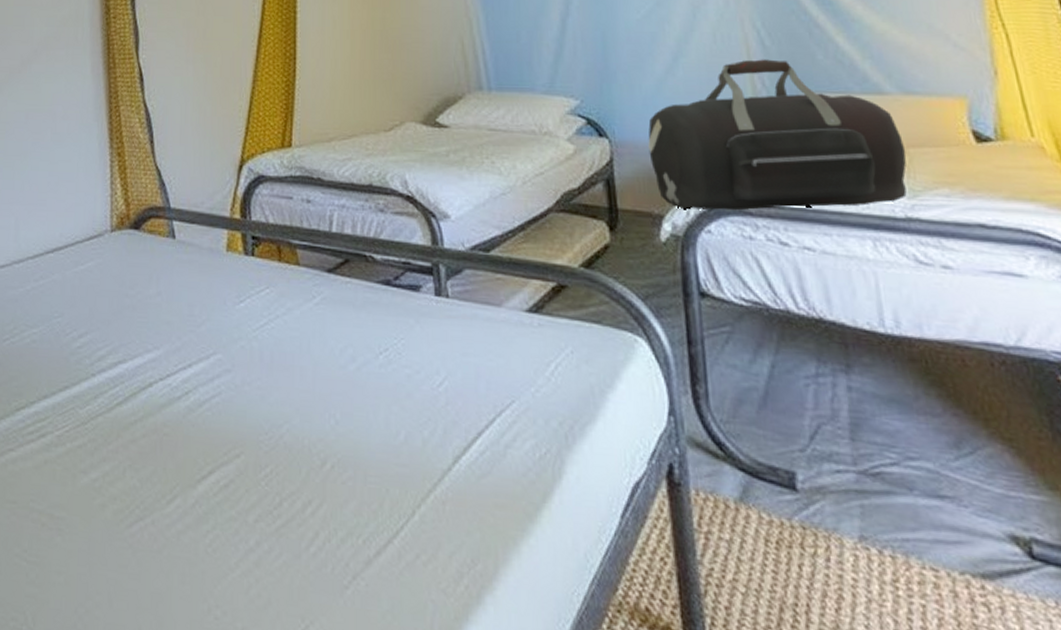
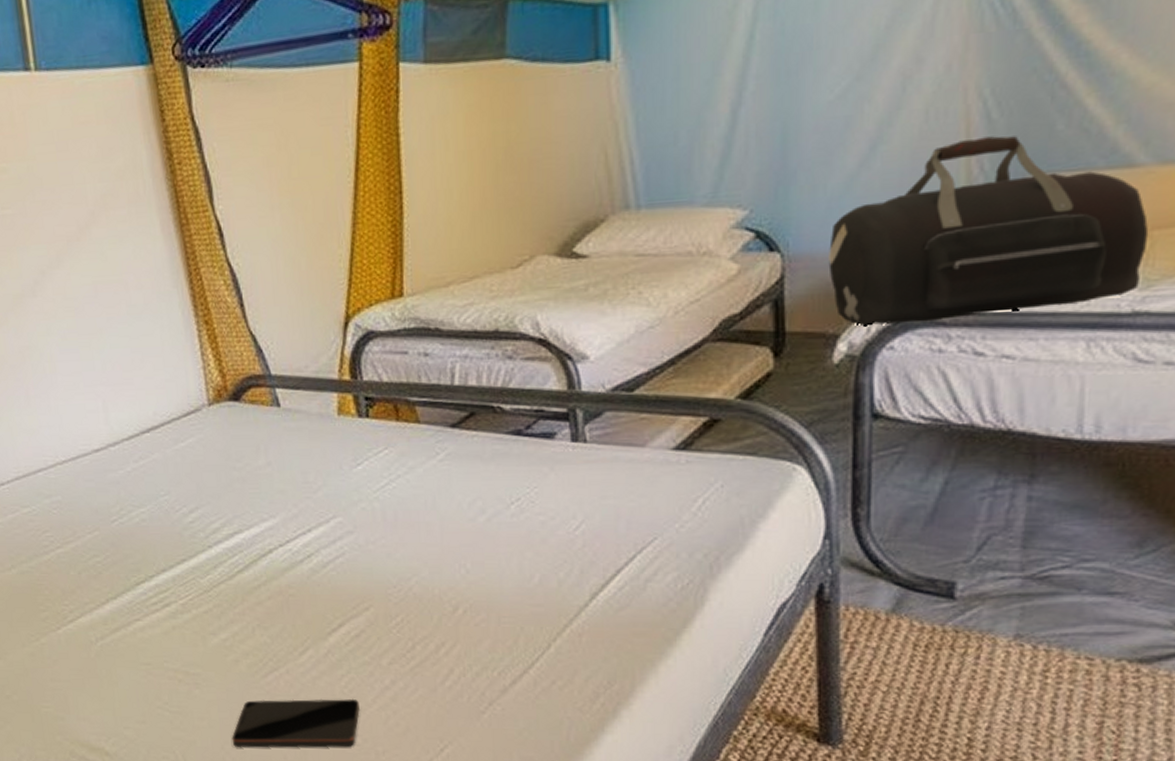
phone: none [87,554,222,620] -> present [232,698,360,748]

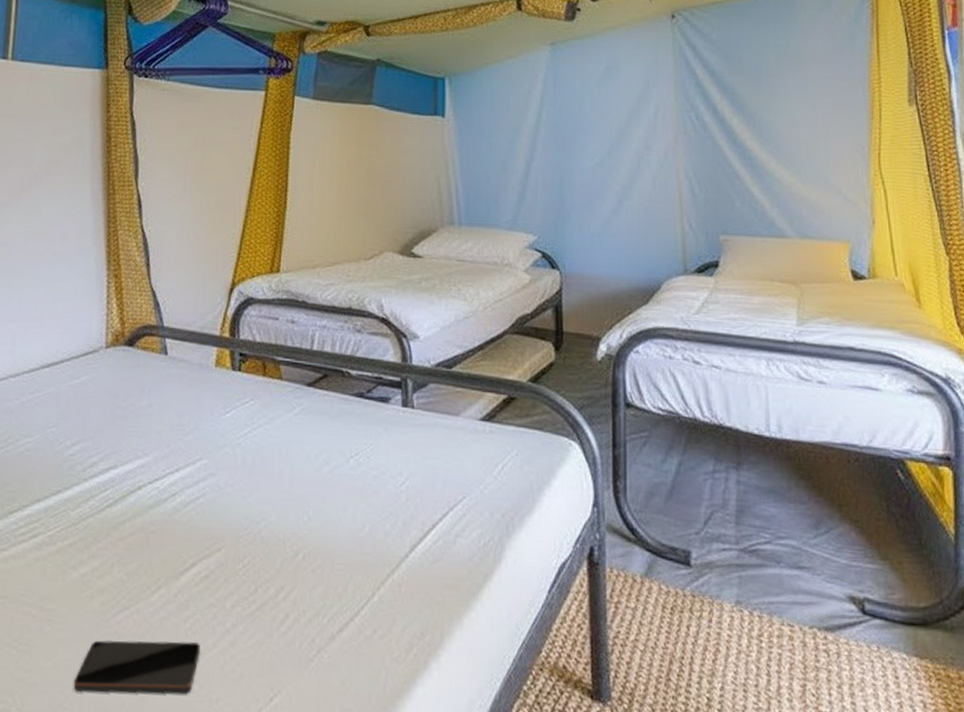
duffel bag: present [828,136,1149,325] -> none [592,205,799,334]

